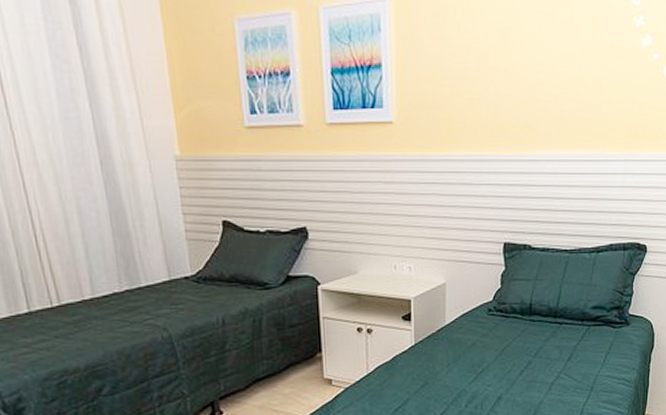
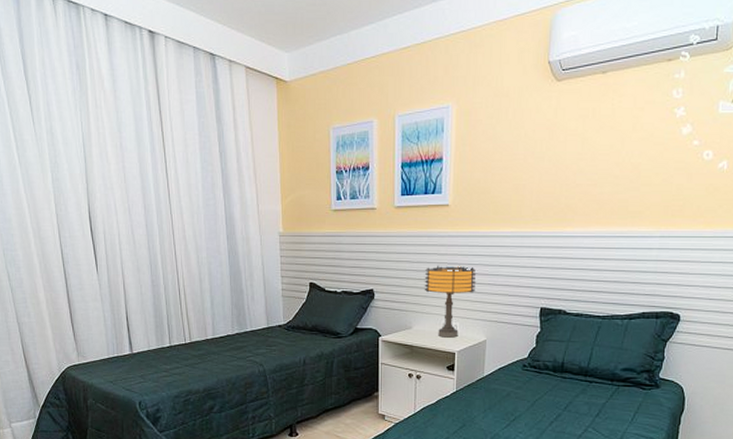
table lamp: none [368,195,430,283] -> present [424,265,476,338]

